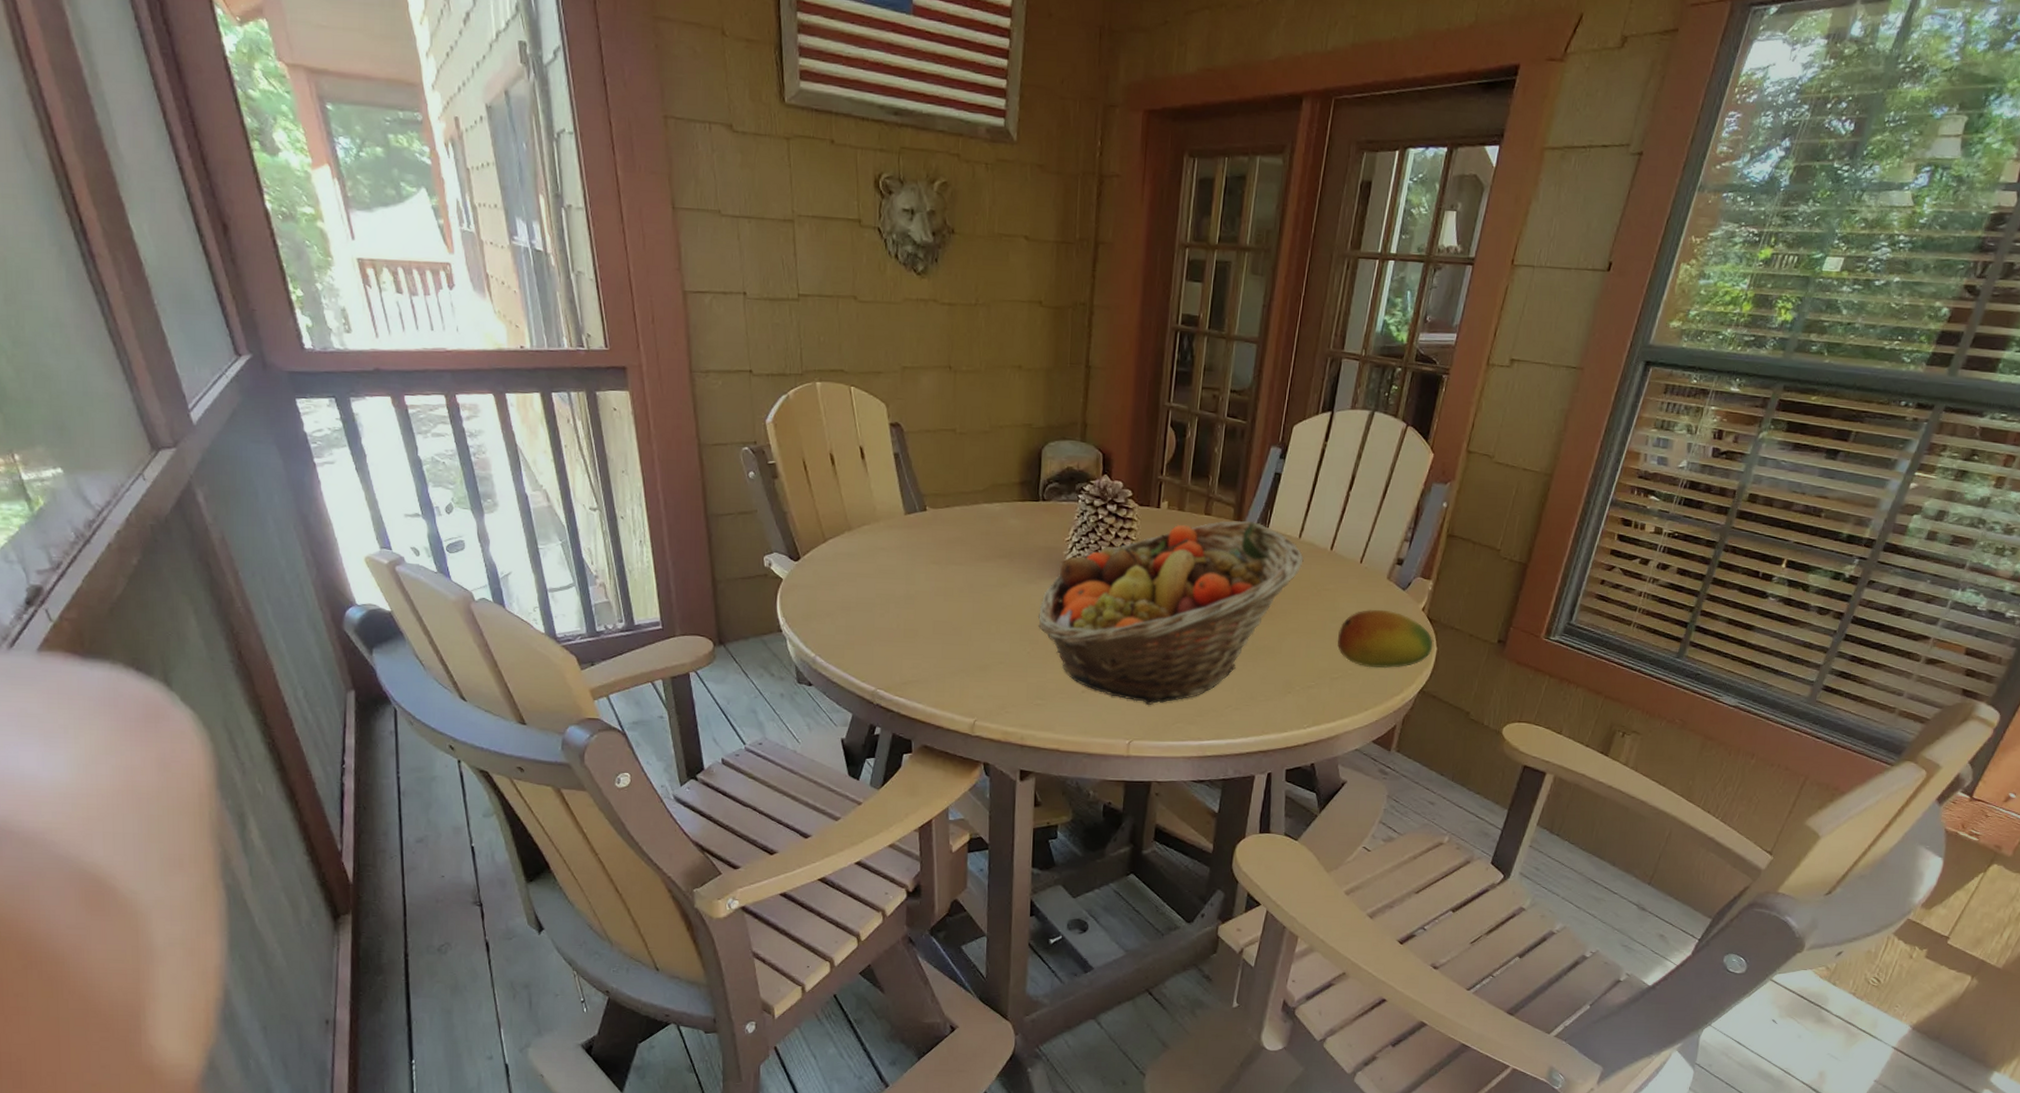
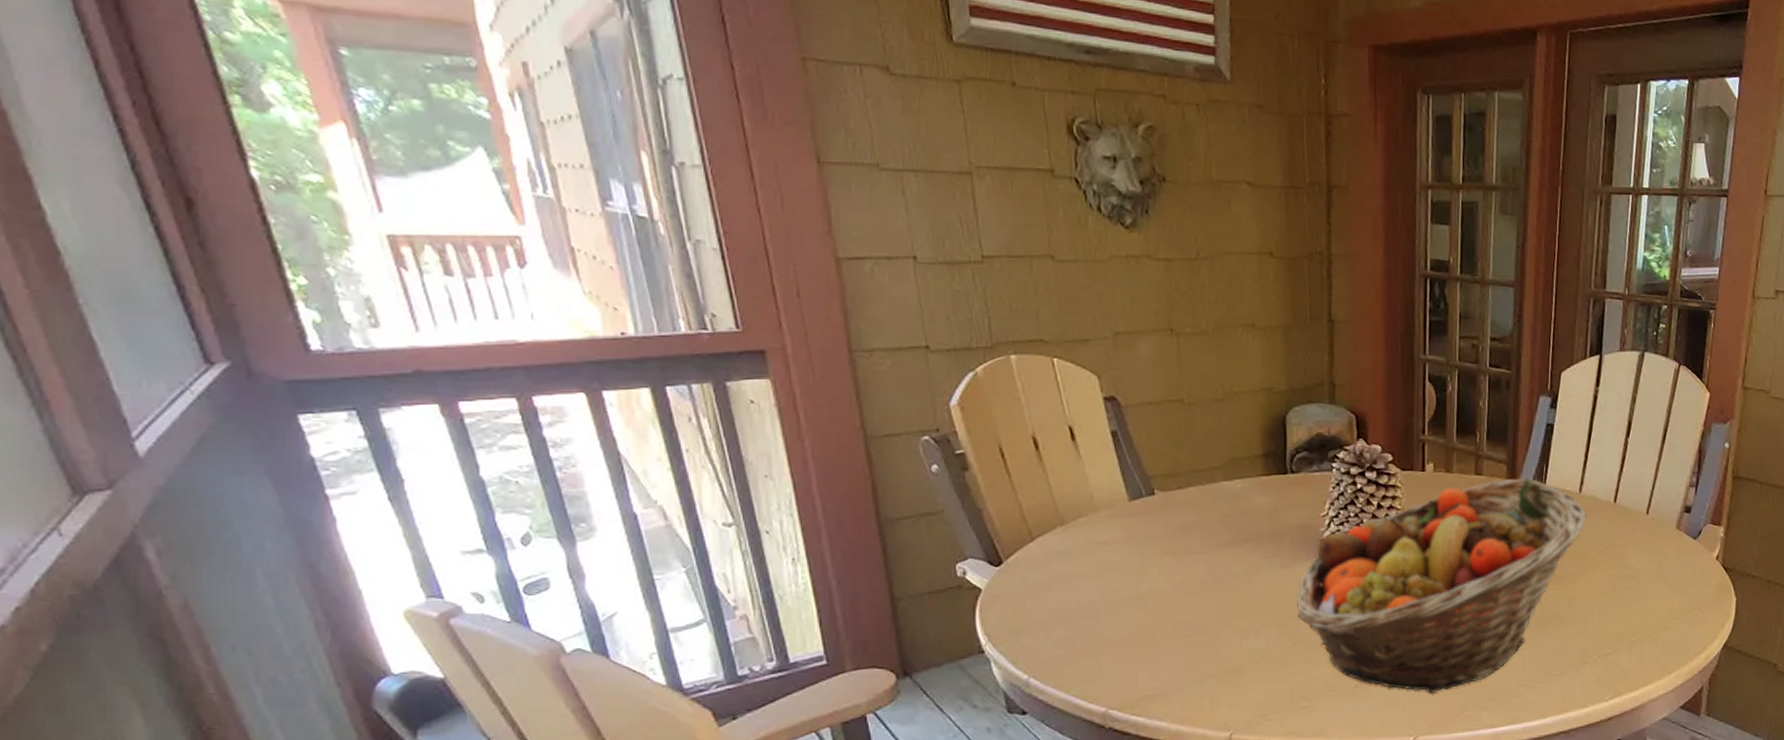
fruit: present [1338,609,1433,669] -> none [1632,562,1732,627]

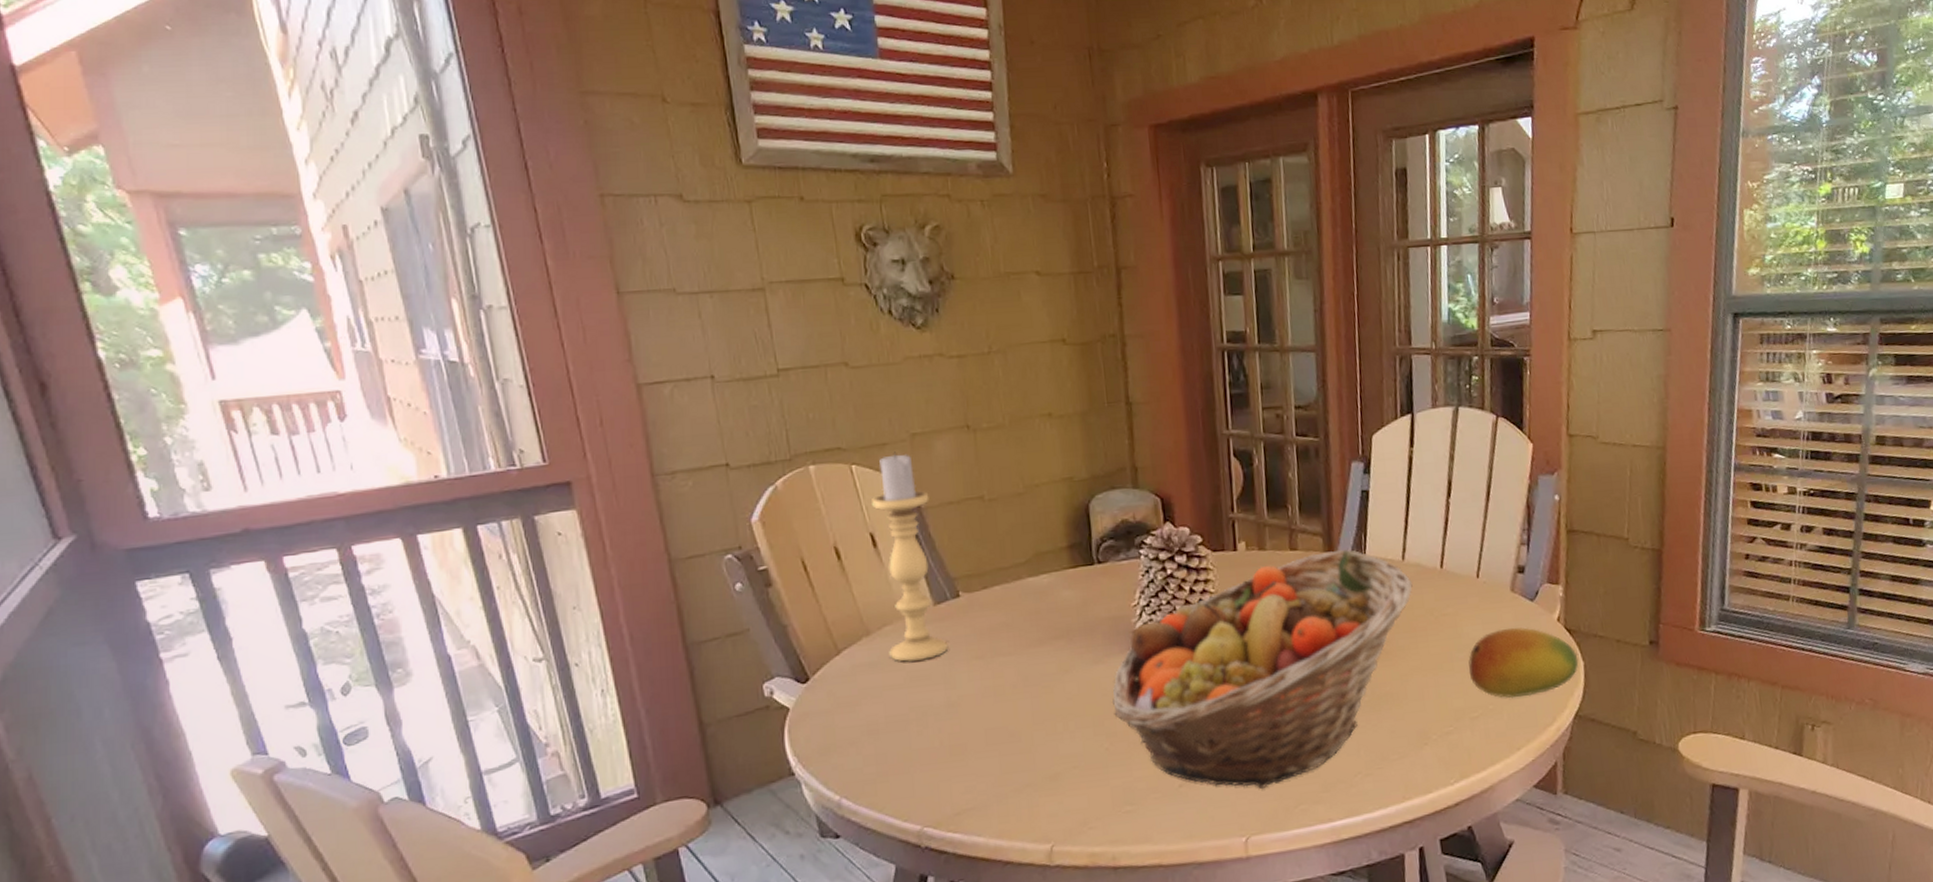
candle holder: none [1072,348,1141,553] -> present [872,451,949,662]
fruit: none [1632,562,1732,627] -> present [1468,627,1579,699]

